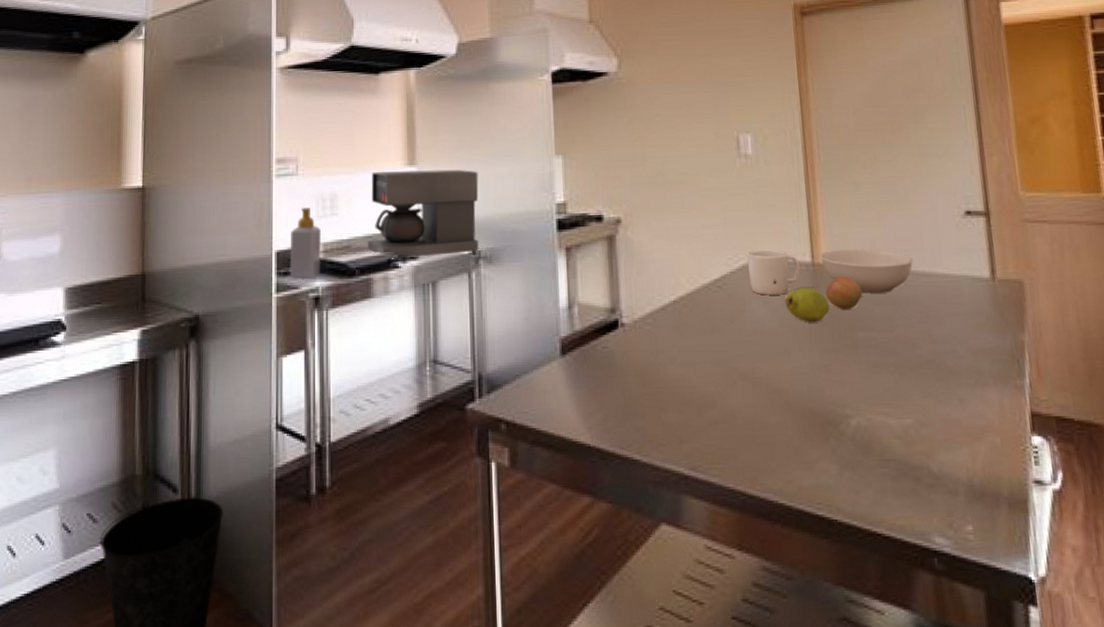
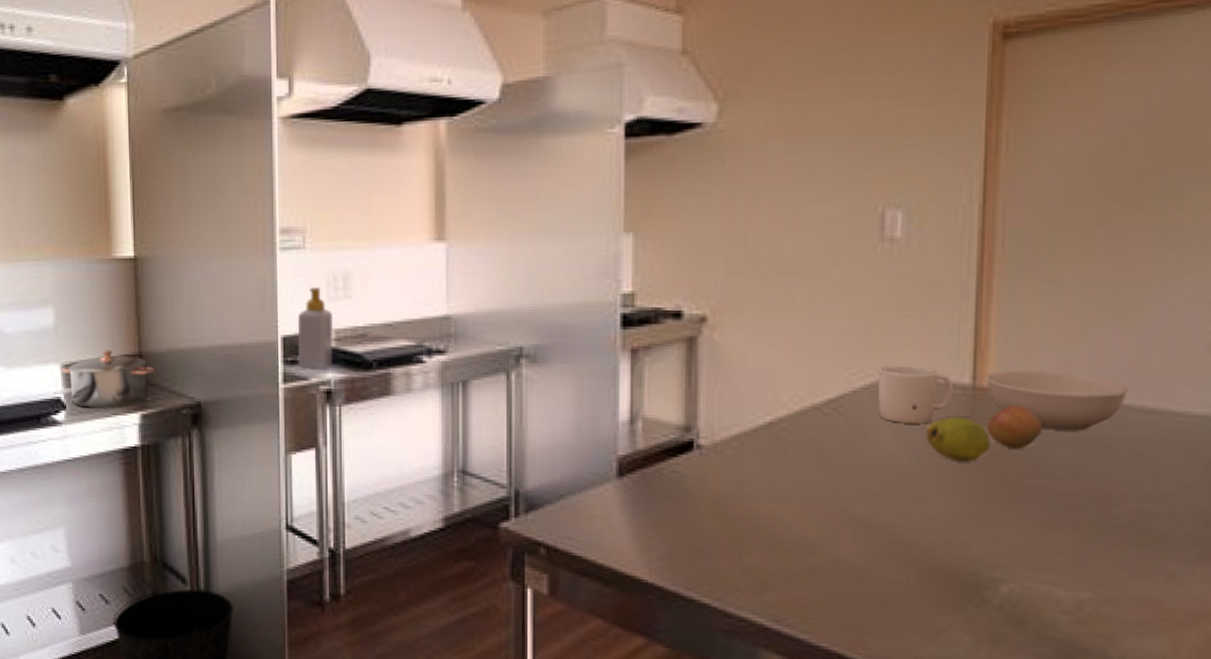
cooking pot: none [64,272,158,328] -> present [62,350,156,408]
coffee maker: present [367,169,479,263] -> none [386,247,523,356]

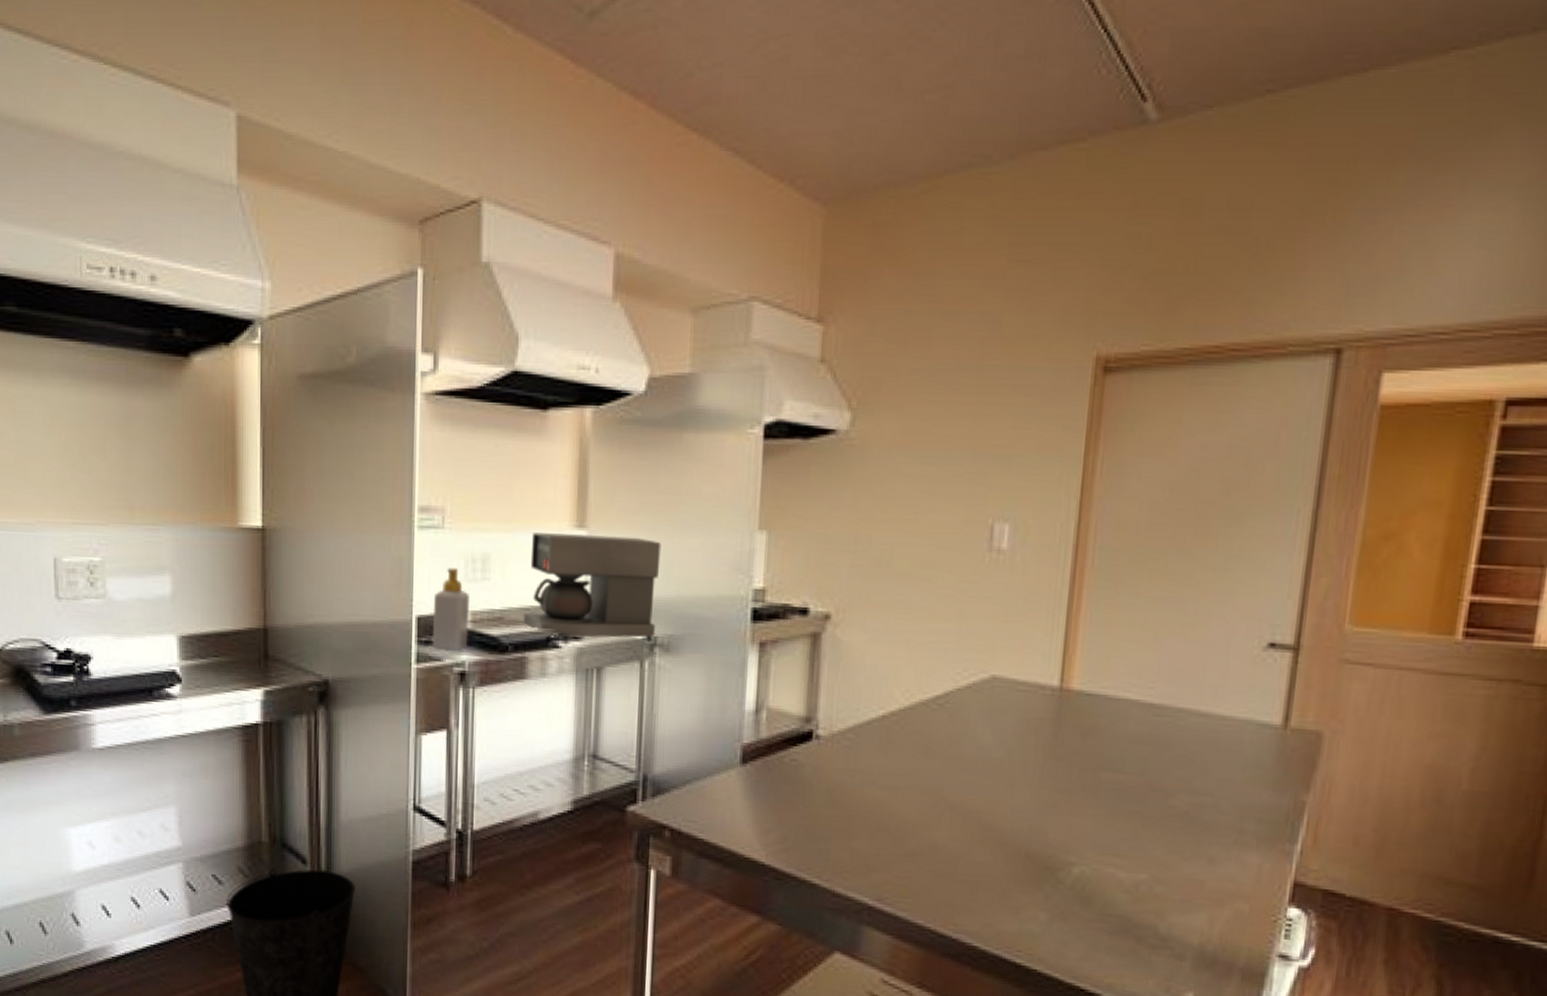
cooking pot: present [62,350,156,408] -> none [178,622,282,683]
coffee maker: none [386,247,523,356] -> present [523,533,661,641]
mug: present [877,364,954,424] -> none [978,665,1044,721]
fruit: present [925,417,991,462] -> none [1017,715,1072,757]
bowl: present [985,370,1128,431] -> none [1071,674,1188,731]
fruit: present [987,404,1043,449] -> none [1070,705,1117,746]

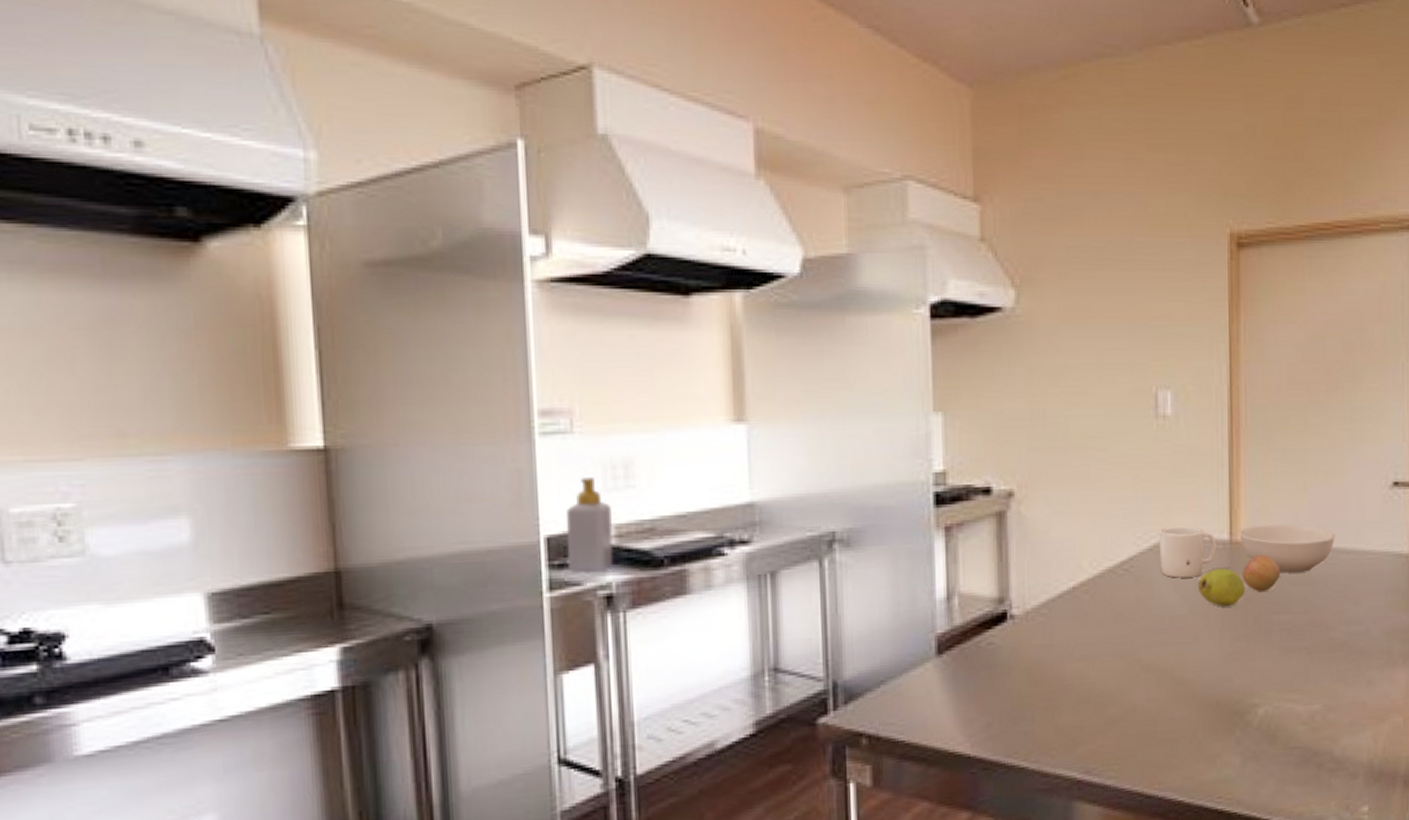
coffee maker: present [523,533,661,641] -> none [679,428,833,549]
mug: none [978,665,1044,721] -> present [1158,526,1217,578]
fruit: none [1017,715,1072,757] -> present [1197,568,1245,607]
fruit: none [1070,705,1117,746] -> present [1242,554,1281,592]
bowl: none [1071,674,1188,731] -> present [1239,524,1335,574]

